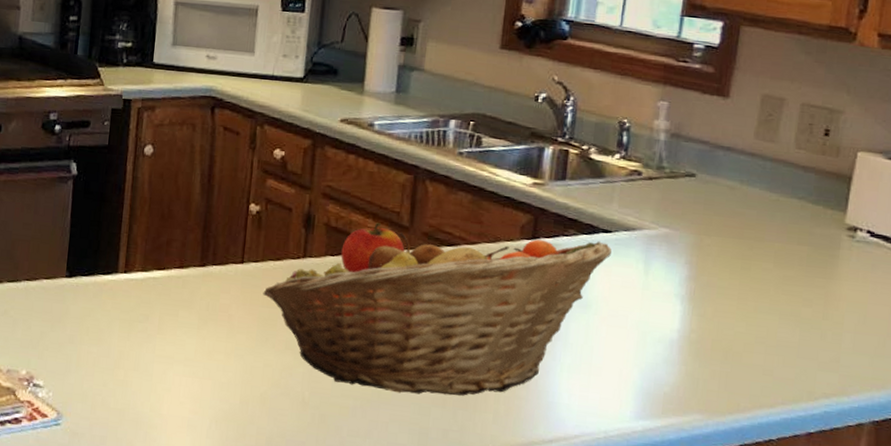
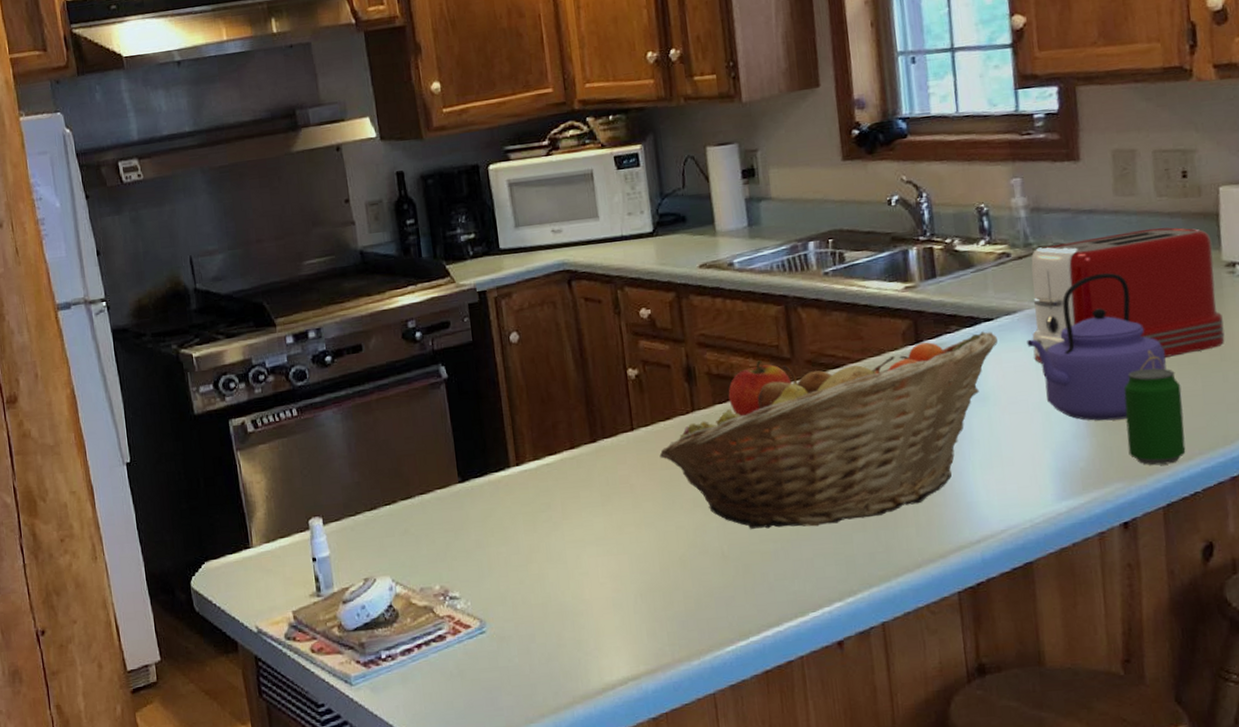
kettle: none [639,209,770,355] -> present [1027,272,1166,421]
toaster: none [643,172,839,306] -> present [1031,227,1225,364]
beverage can: none [713,310,779,407] -> present [1123,368,1186,466]

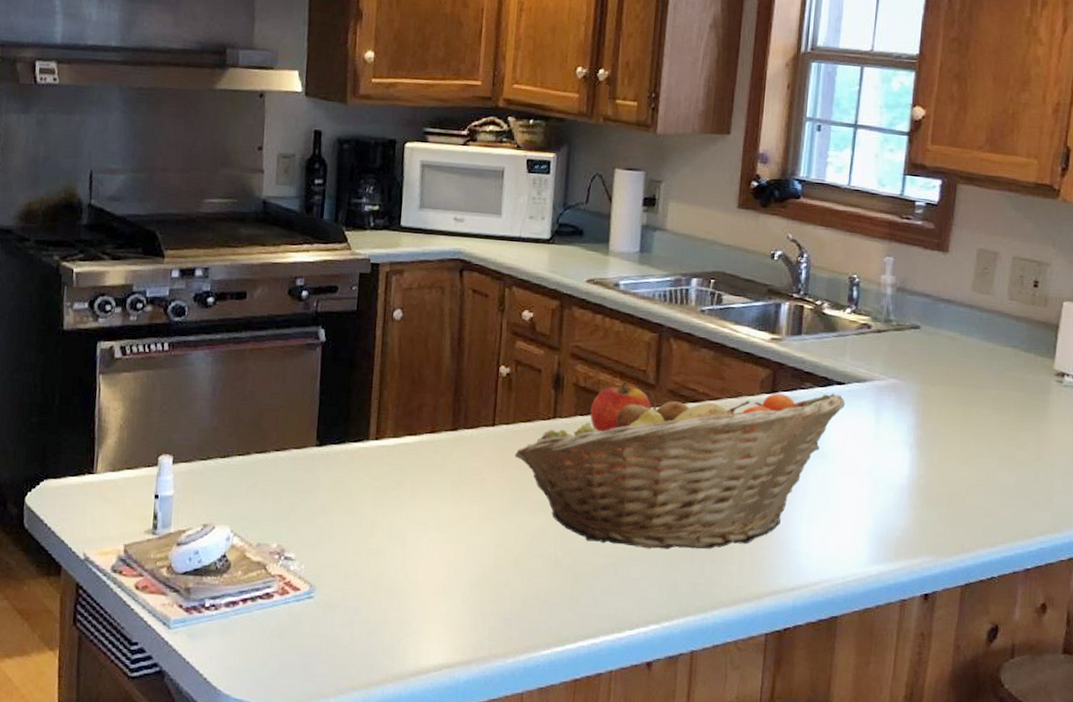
kettle: present [1027,272,1166,421] -> none [870,359,989,498]
toaster: present [1031,227,1225,364] -> none [874,325,1048,449]
beverage can: present [1123,368,1186,466] -> none [941,455,998,547]

